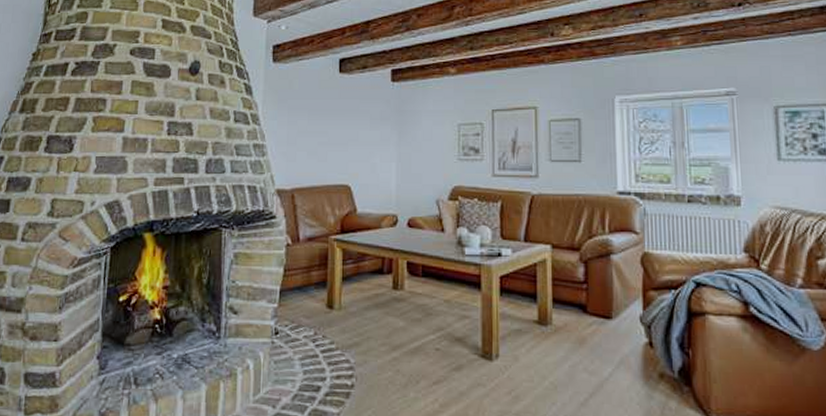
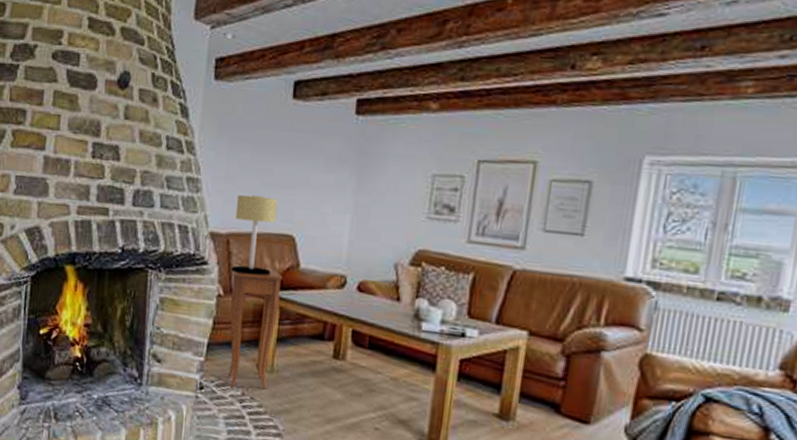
table lamp: none [297,154,334,224] -> present [231,194,279,276]
side table: none [298,217,343,329] -> present [227,270,283,390]

